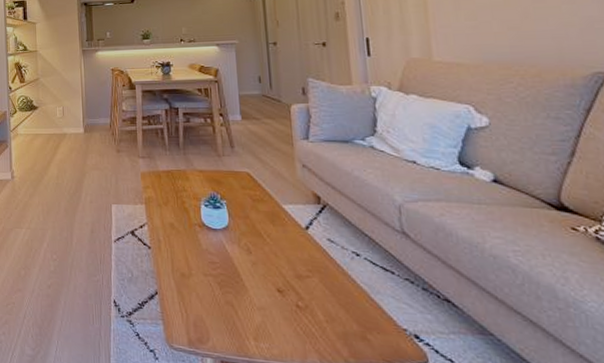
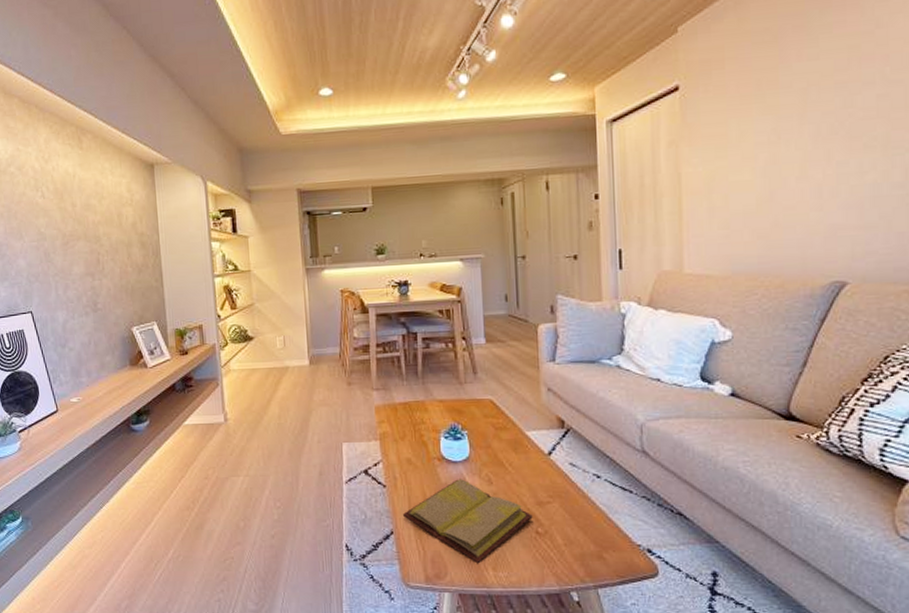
diary: none [167,246,293,332] -> present [403,479,533,564]

